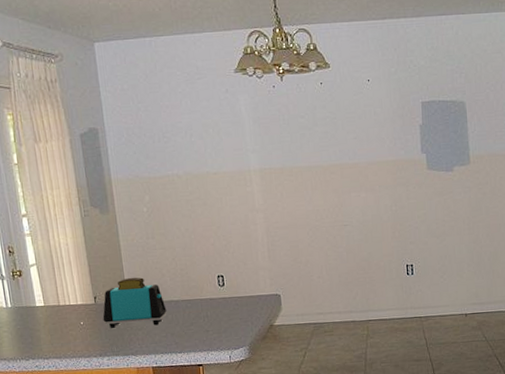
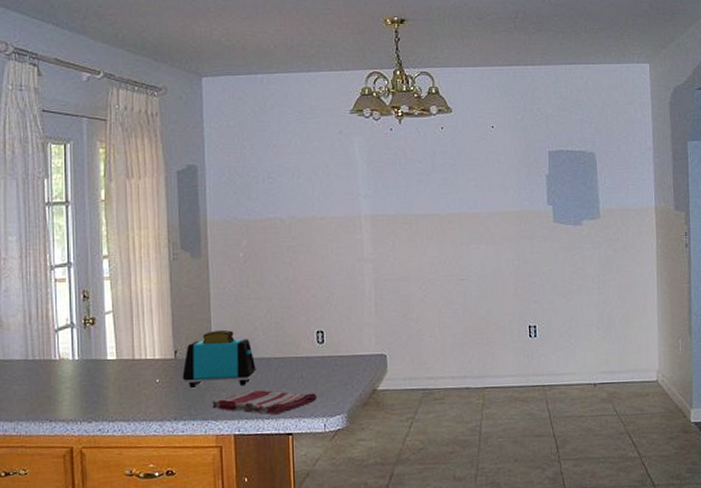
dish towel: none [130,328,222,350] -> present [212,390,318,415]

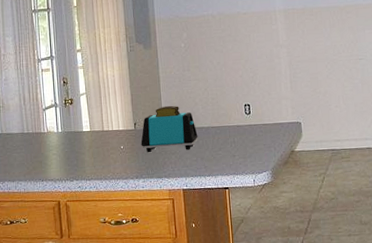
dish towel: present [212,390,318,415] -> none [164,153,248,173]

